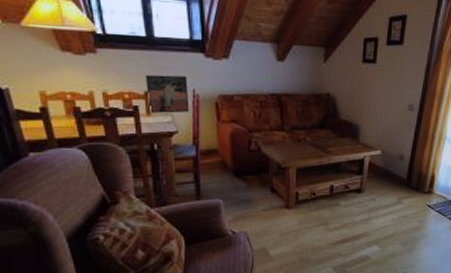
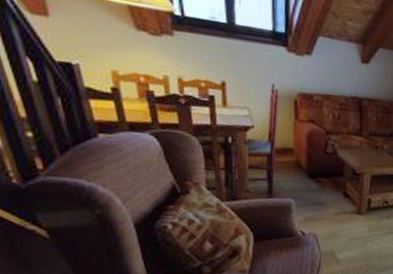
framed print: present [145,74,189,114] -> none [223,63,268,108]

